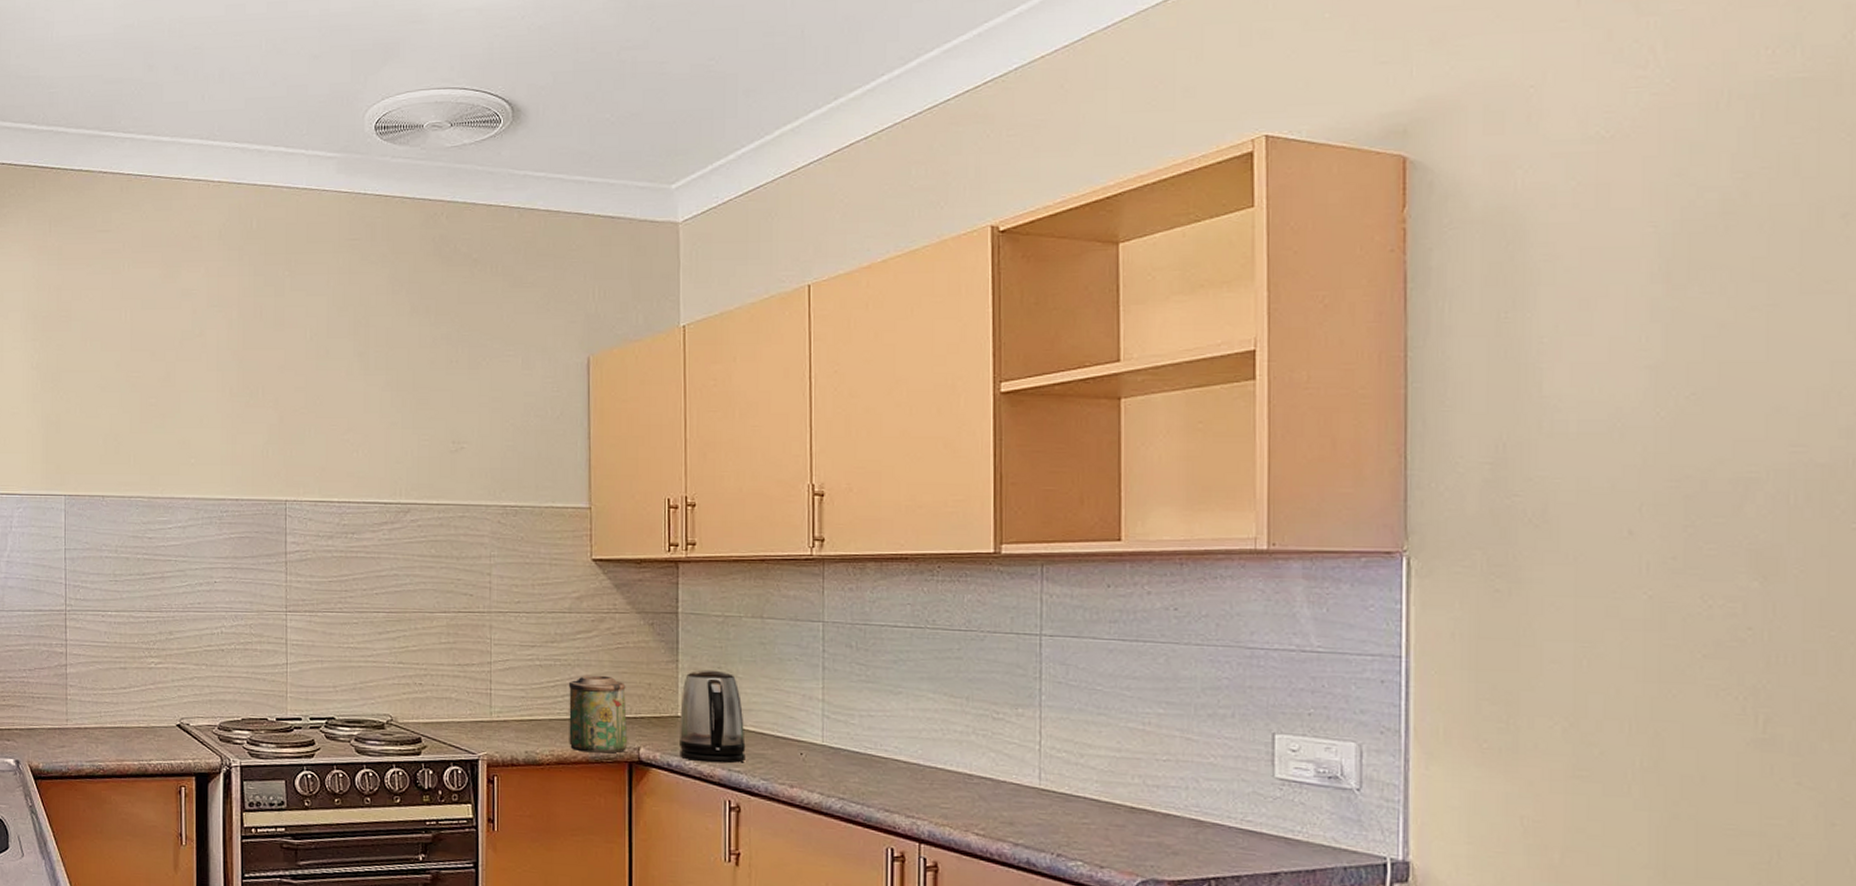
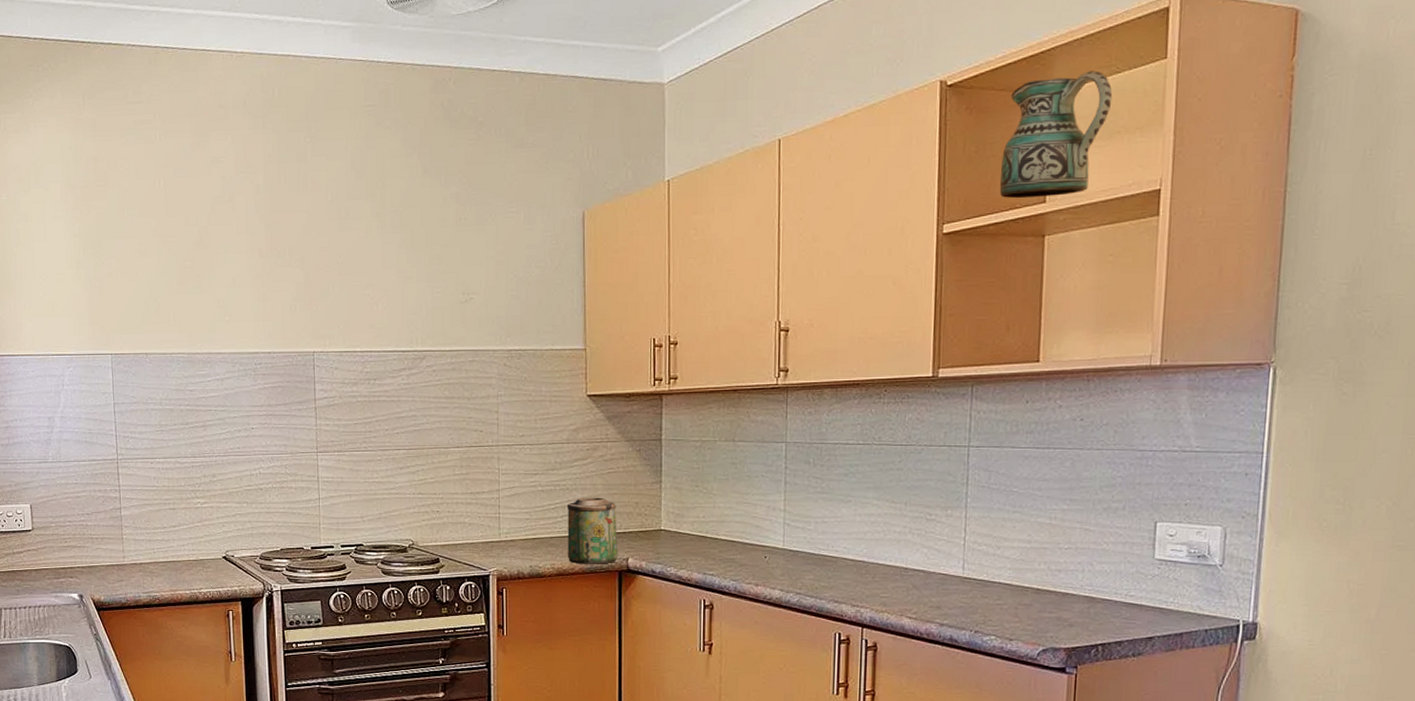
kettle: present [680,669,746,764] -> none [662,488,718,568]
ceramic pitcher: none [1064,218,1193,356] -> present [999,70,1113,199]

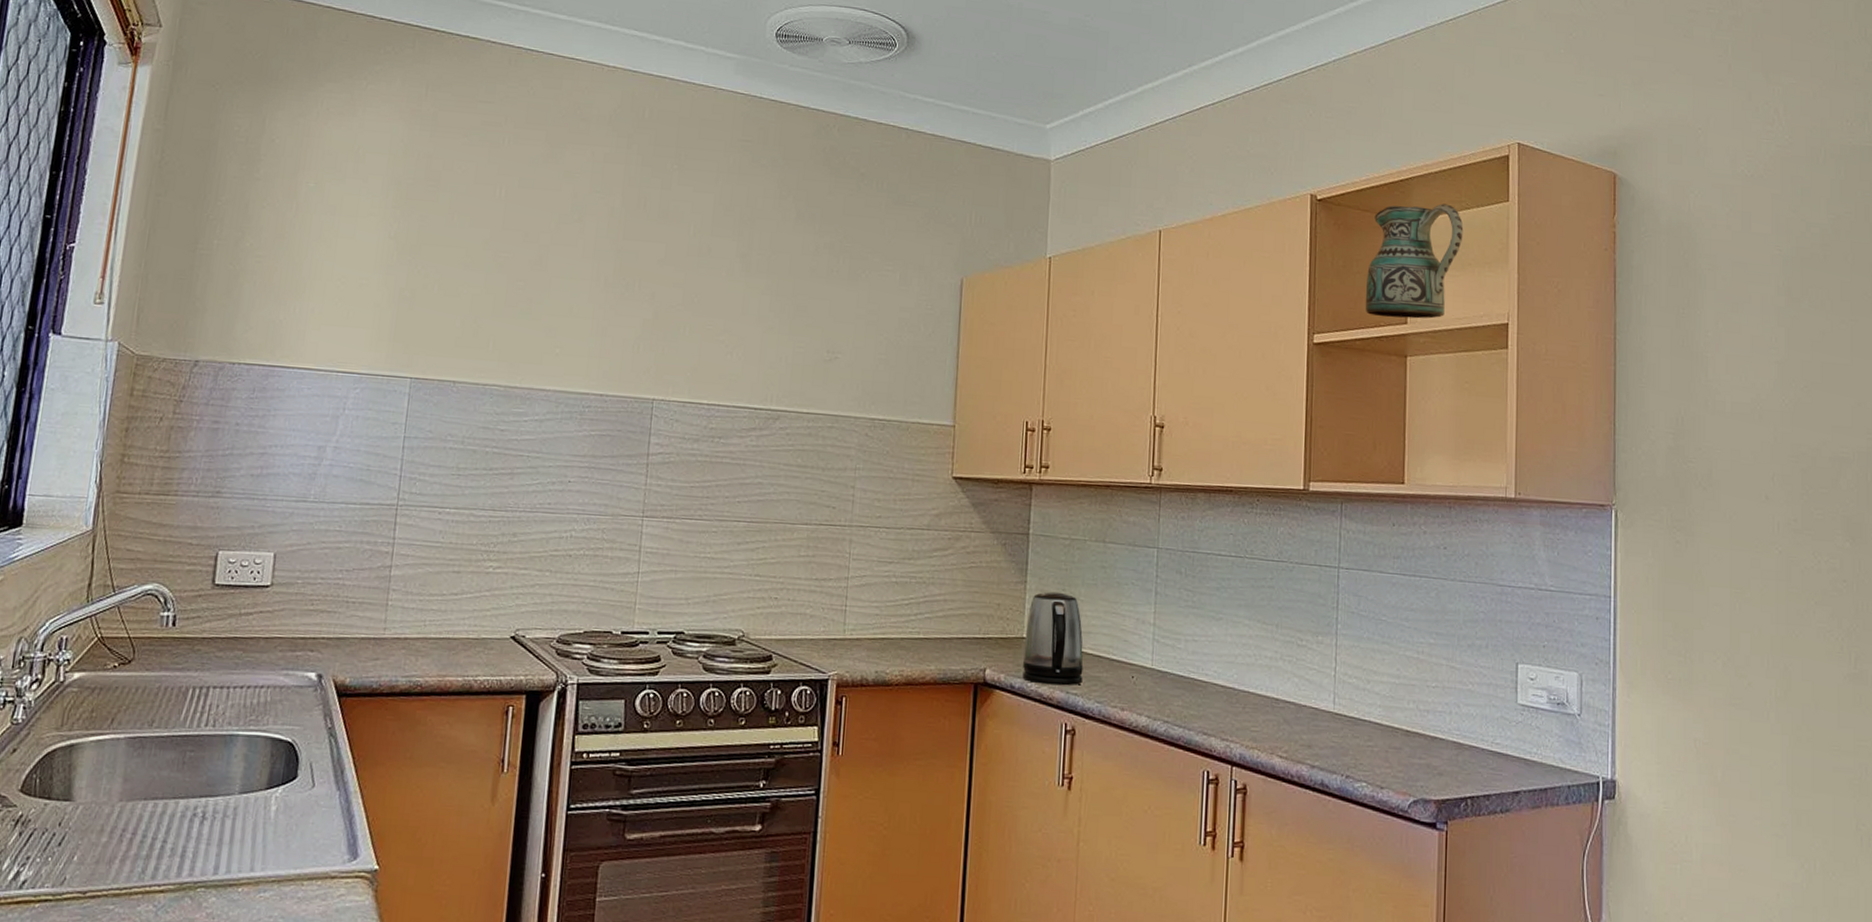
canister: present [566,497,618,564] -> none [918,593,976,674]
kettle: none [662,488,718,568] -> present [1022,591,1083,687]

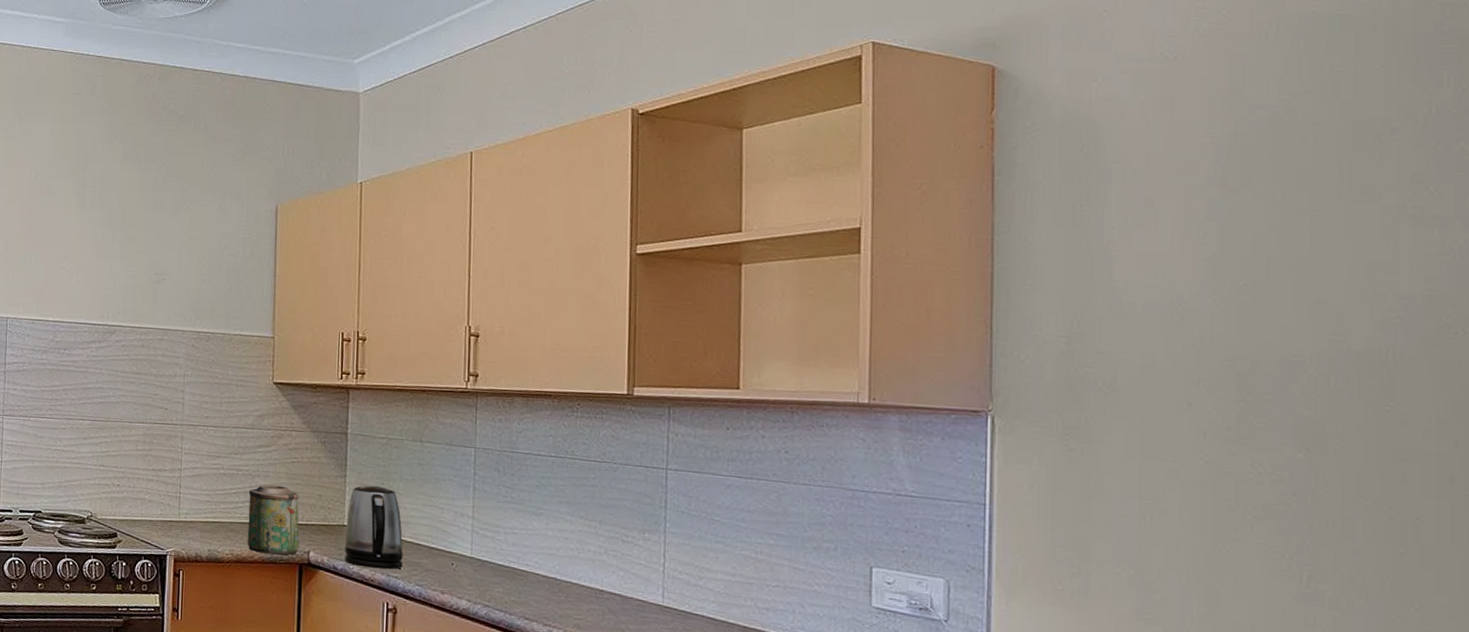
canister: none [918,593,976,674] -> present [247,484,300,555]
ceramic pitcher: present [1365,203,1464,319] -> none [693,110,807,227]

